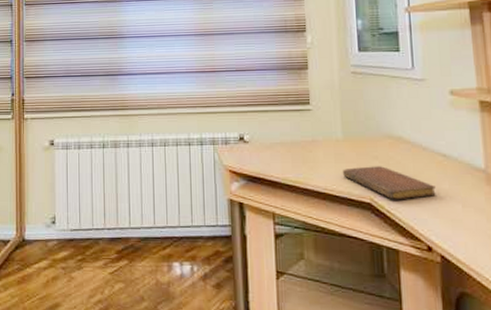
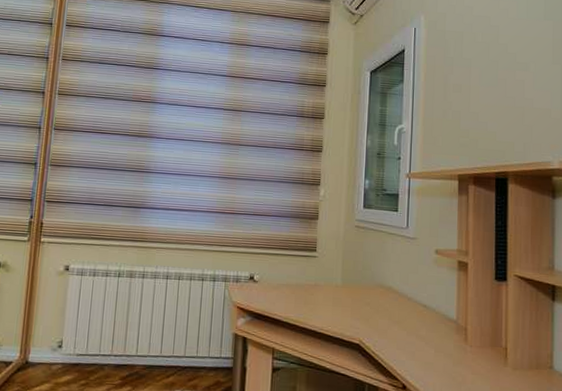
notebook: present [342,166,436,200] -> none [337,311,415,343]

